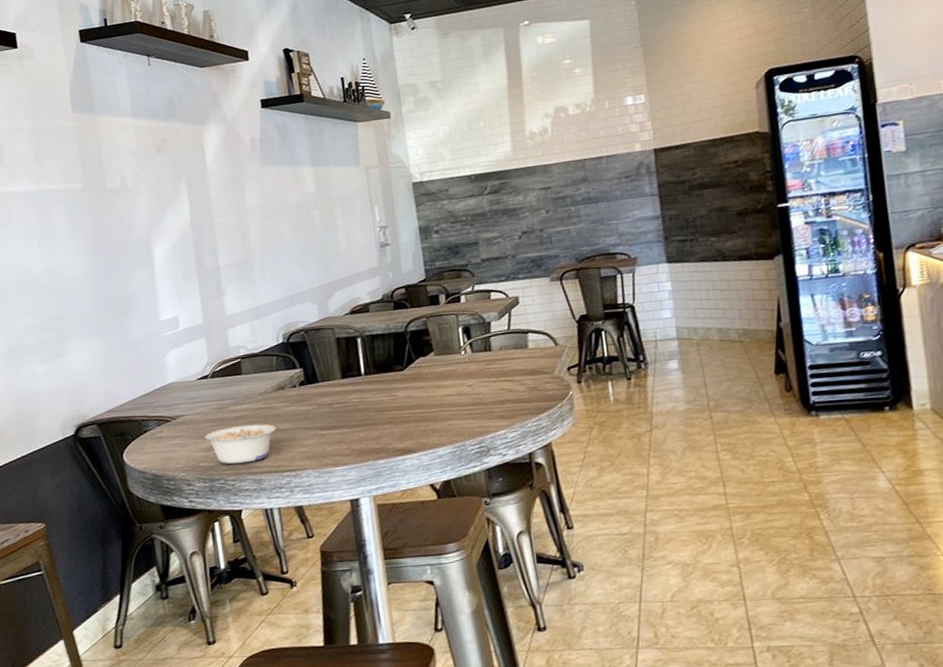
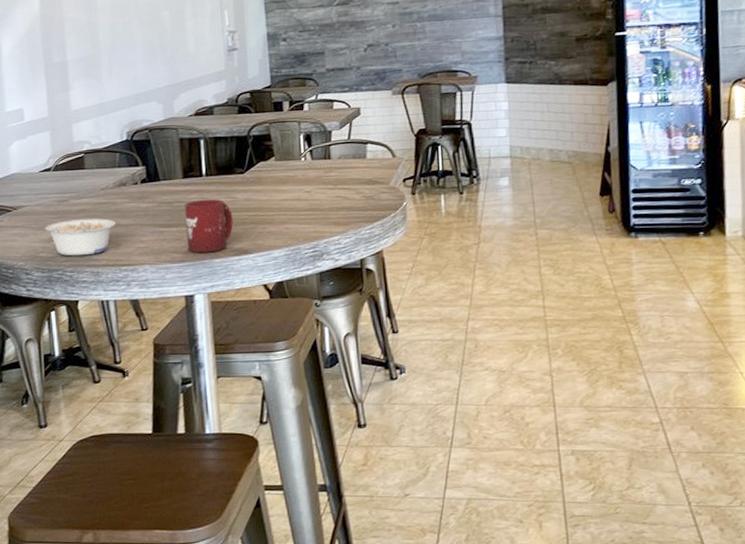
cup: none [345,398,396,454] -> present [185,199,233,252]

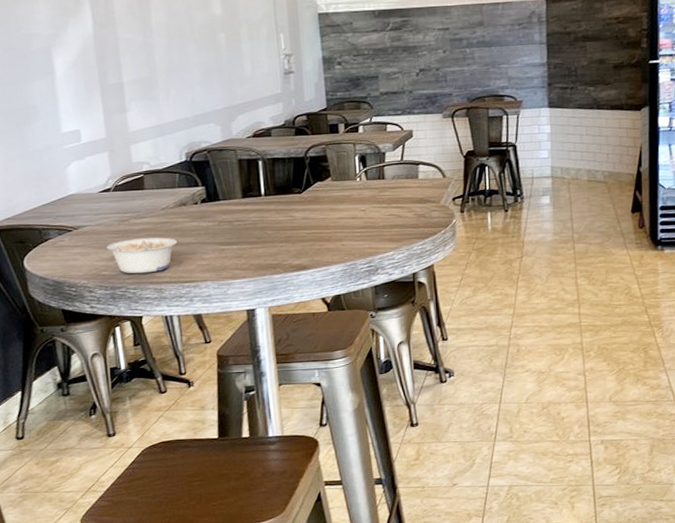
cup: present [185,199,233,252] -> none [244,217,292,269]

